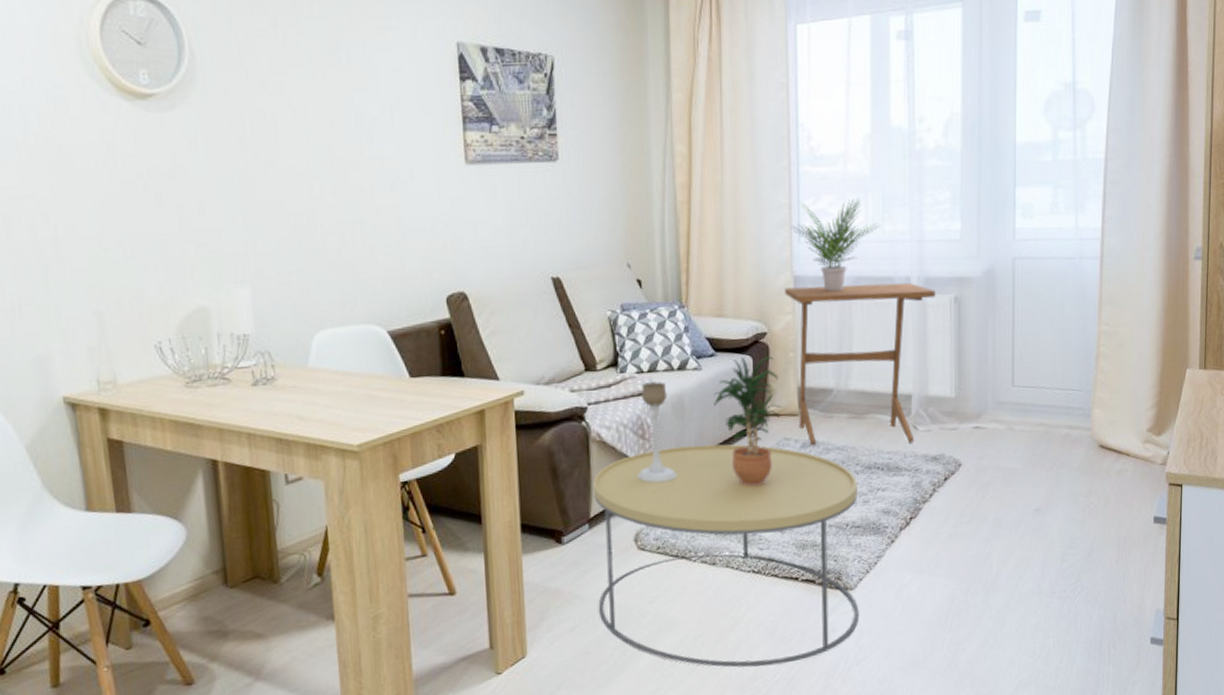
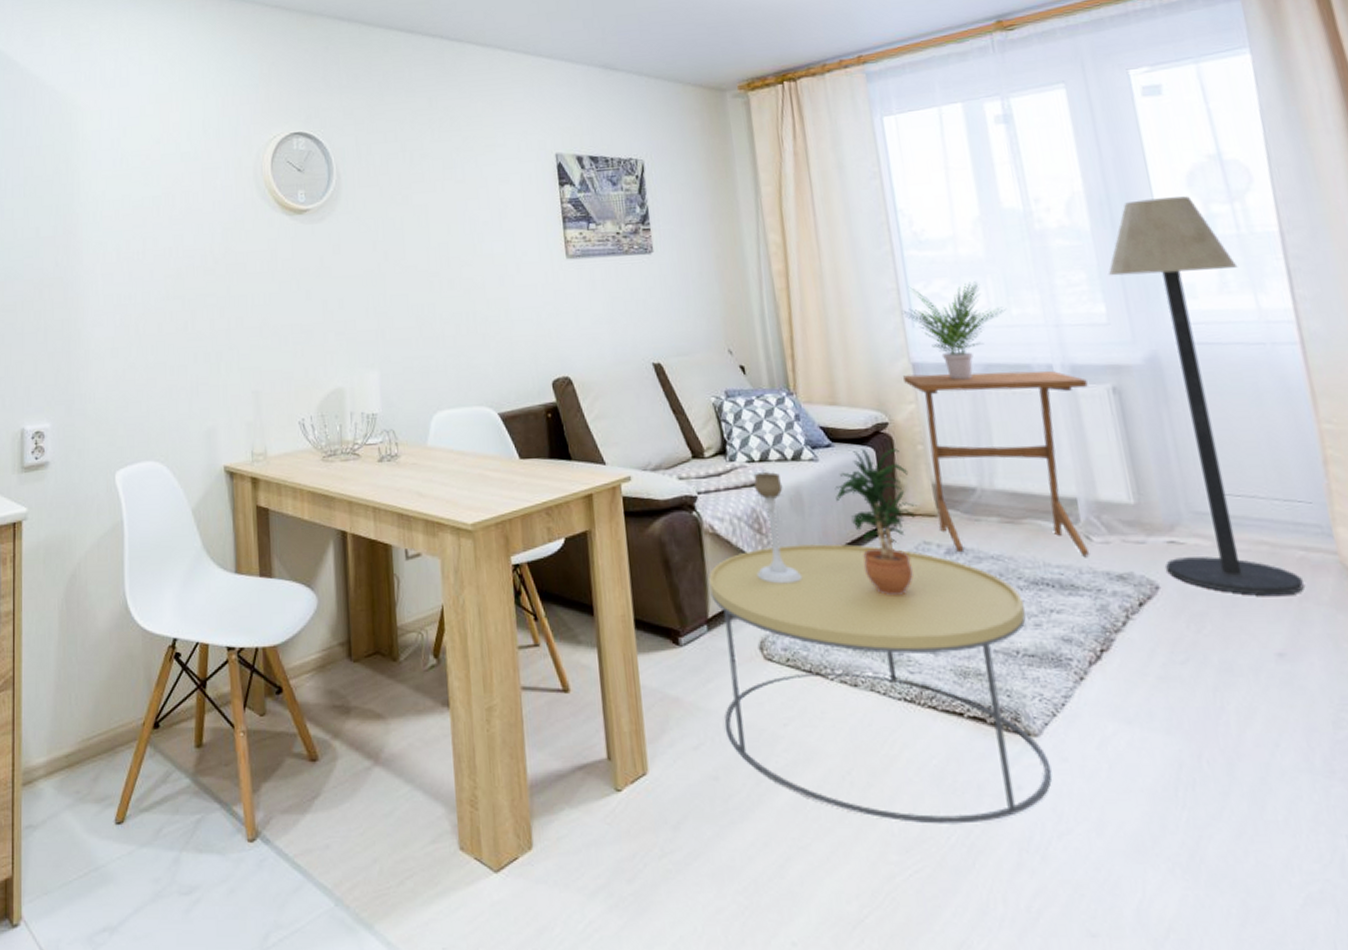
floor lamp: none [968,122,1068,466] -> present [1108,196,1304,596]

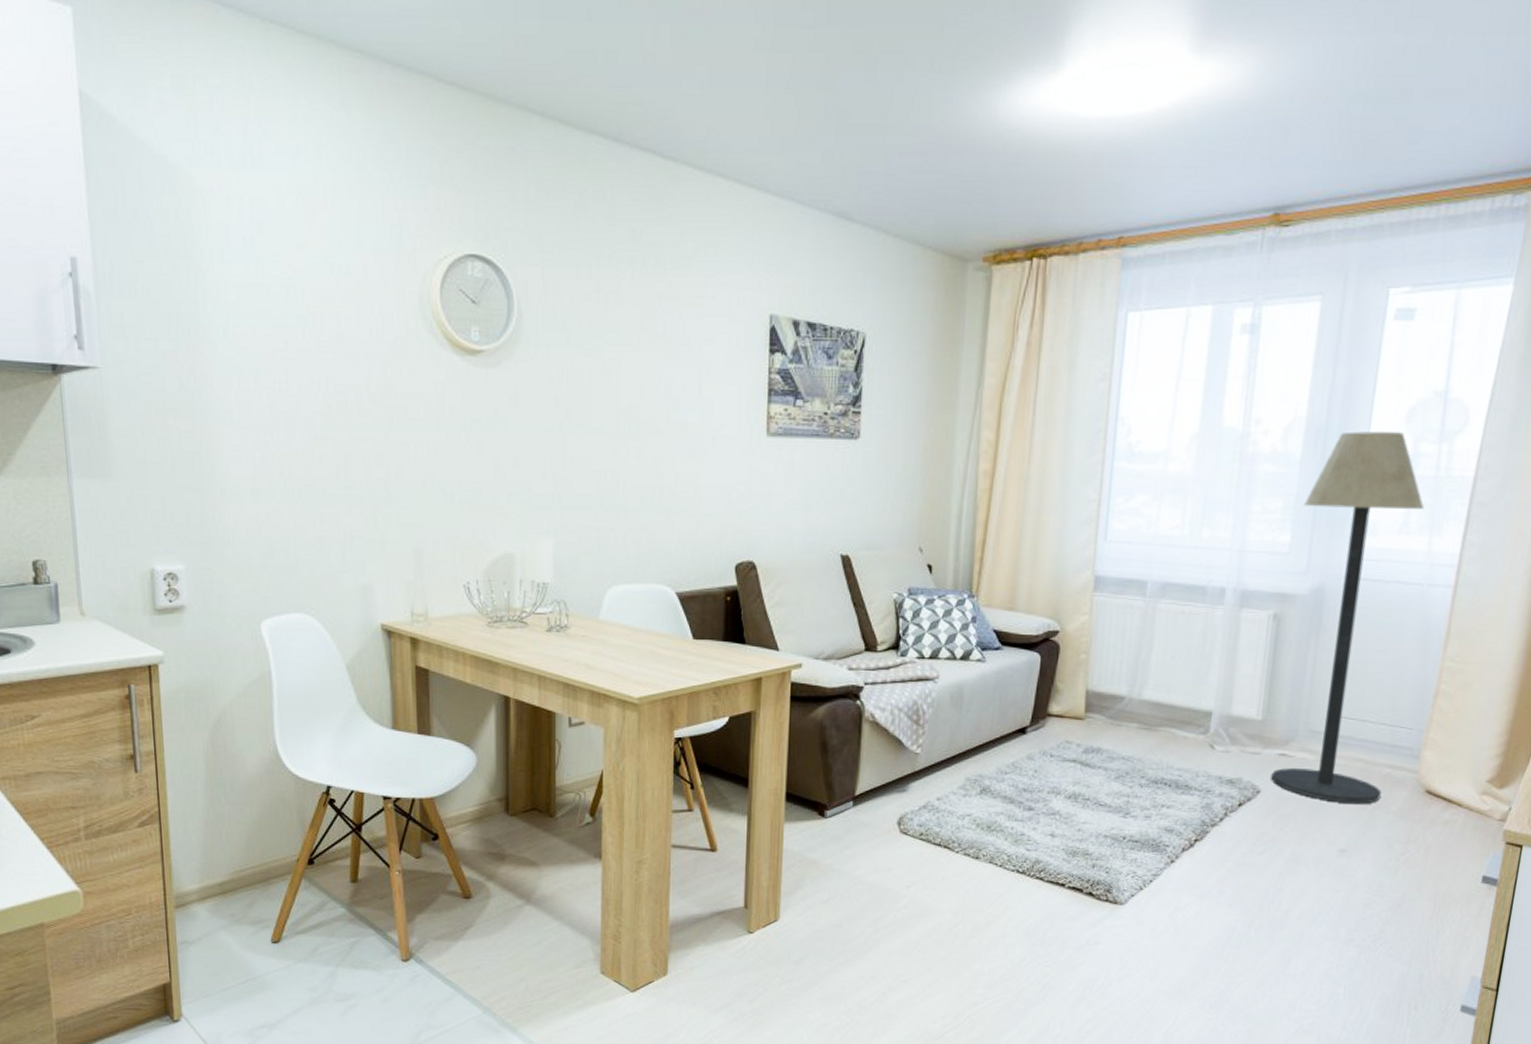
coffee table: present [708,544,1052,824] -> none [855,736,1140,968]
candle holder: present [753,472,803,584] -> none [907,669,949,770]
potted plant: present [835,447,917,596] -> none [994,654,1068,786]
side table: present [903,370,1089,556] -> none [1083,587,1253,762]
potted plant: present [904,281,1006,380] -> none [1100,500,1197,596]

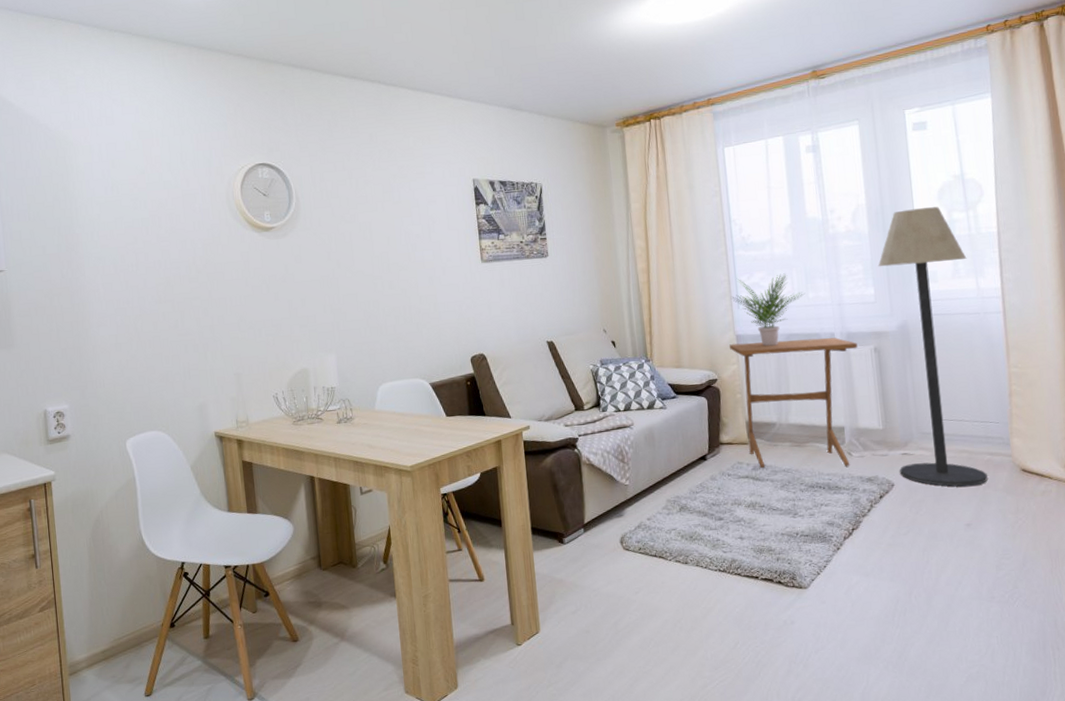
side table: none [1083,587,1253,762] -> present [729,337,858,468]
potted plant: none [1100,500,1197,596] -> present [732,273,805,347]

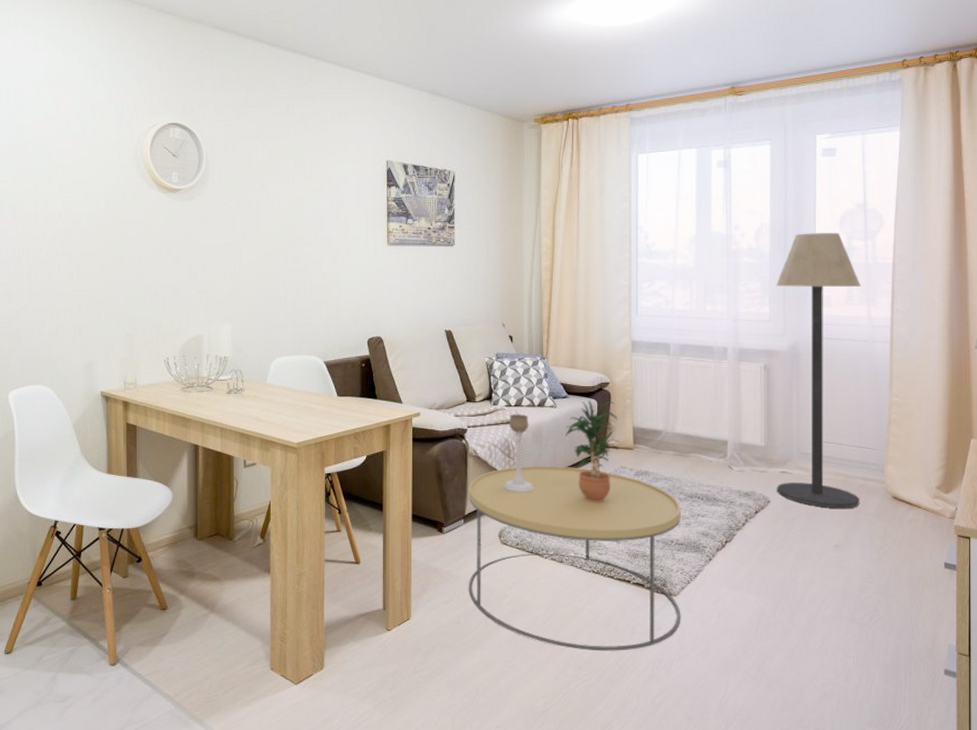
coffee table: none [585,467,814,651] -> present [469,466,681,651]
candle holder: none [619,418,652,497] -> present [503,414,535,493]
potted plant: none [677,397,734,501] -> present [565,400,620,503]
side table: present [729,337,858,468] -> none [624,349,748,480]
potted plant: present [732,273,805,347] -> none [632,284,702,355]

